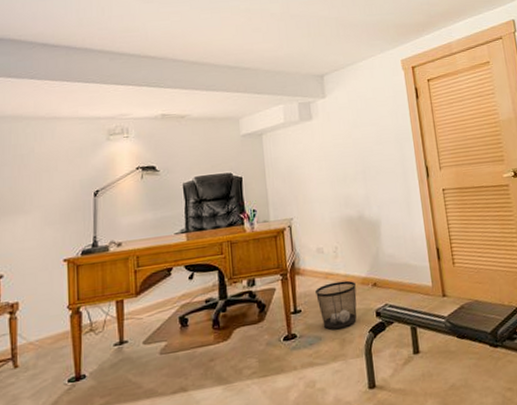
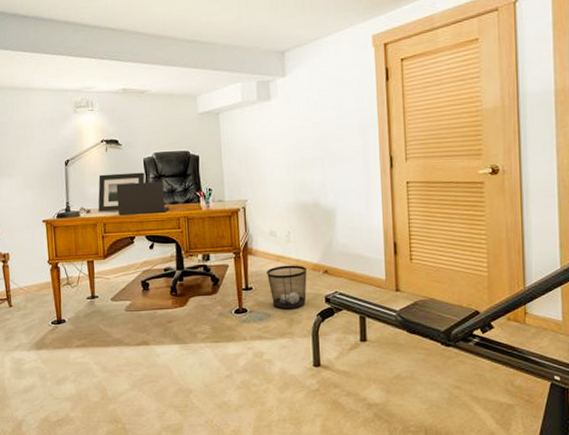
picture frame: none [131,197,184,245] -> present [98,172,145,213]
laptop: none [152,205,212,246] -> present [116,181,170,216]

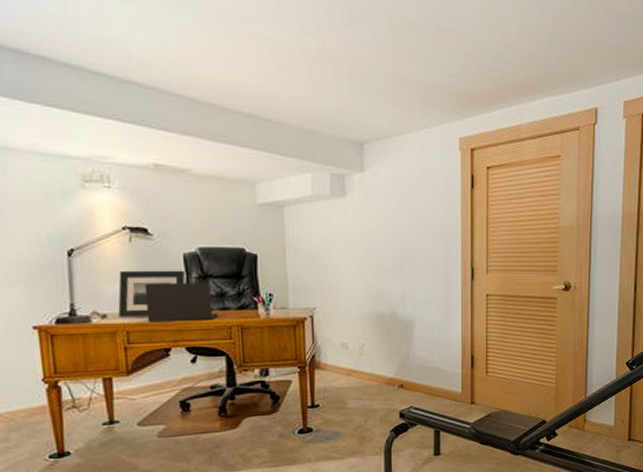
waste bin: present [267,265,307,310] -> none [336,379,381,427]

